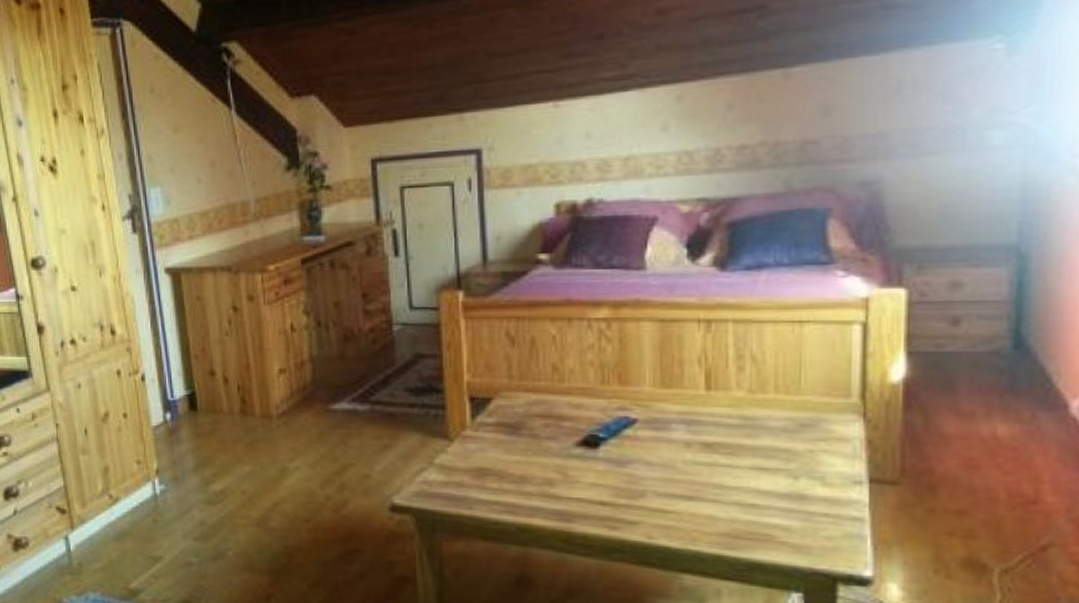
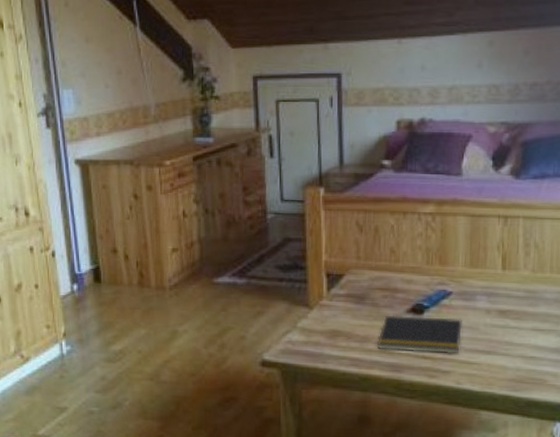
notepad: none [537,449,654,500] -> present [376,315,463,354]

